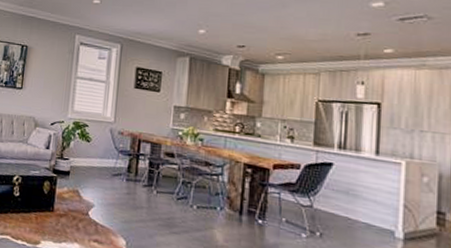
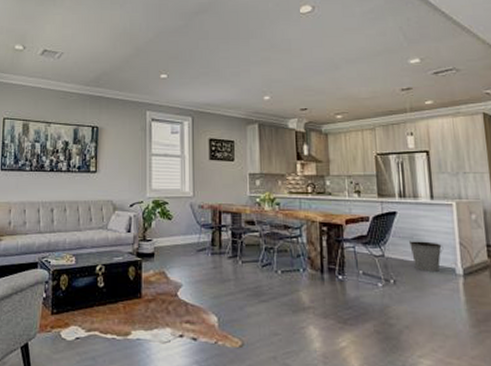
bucket: none [344,195,384,232] -> present [409,241,444,271]

